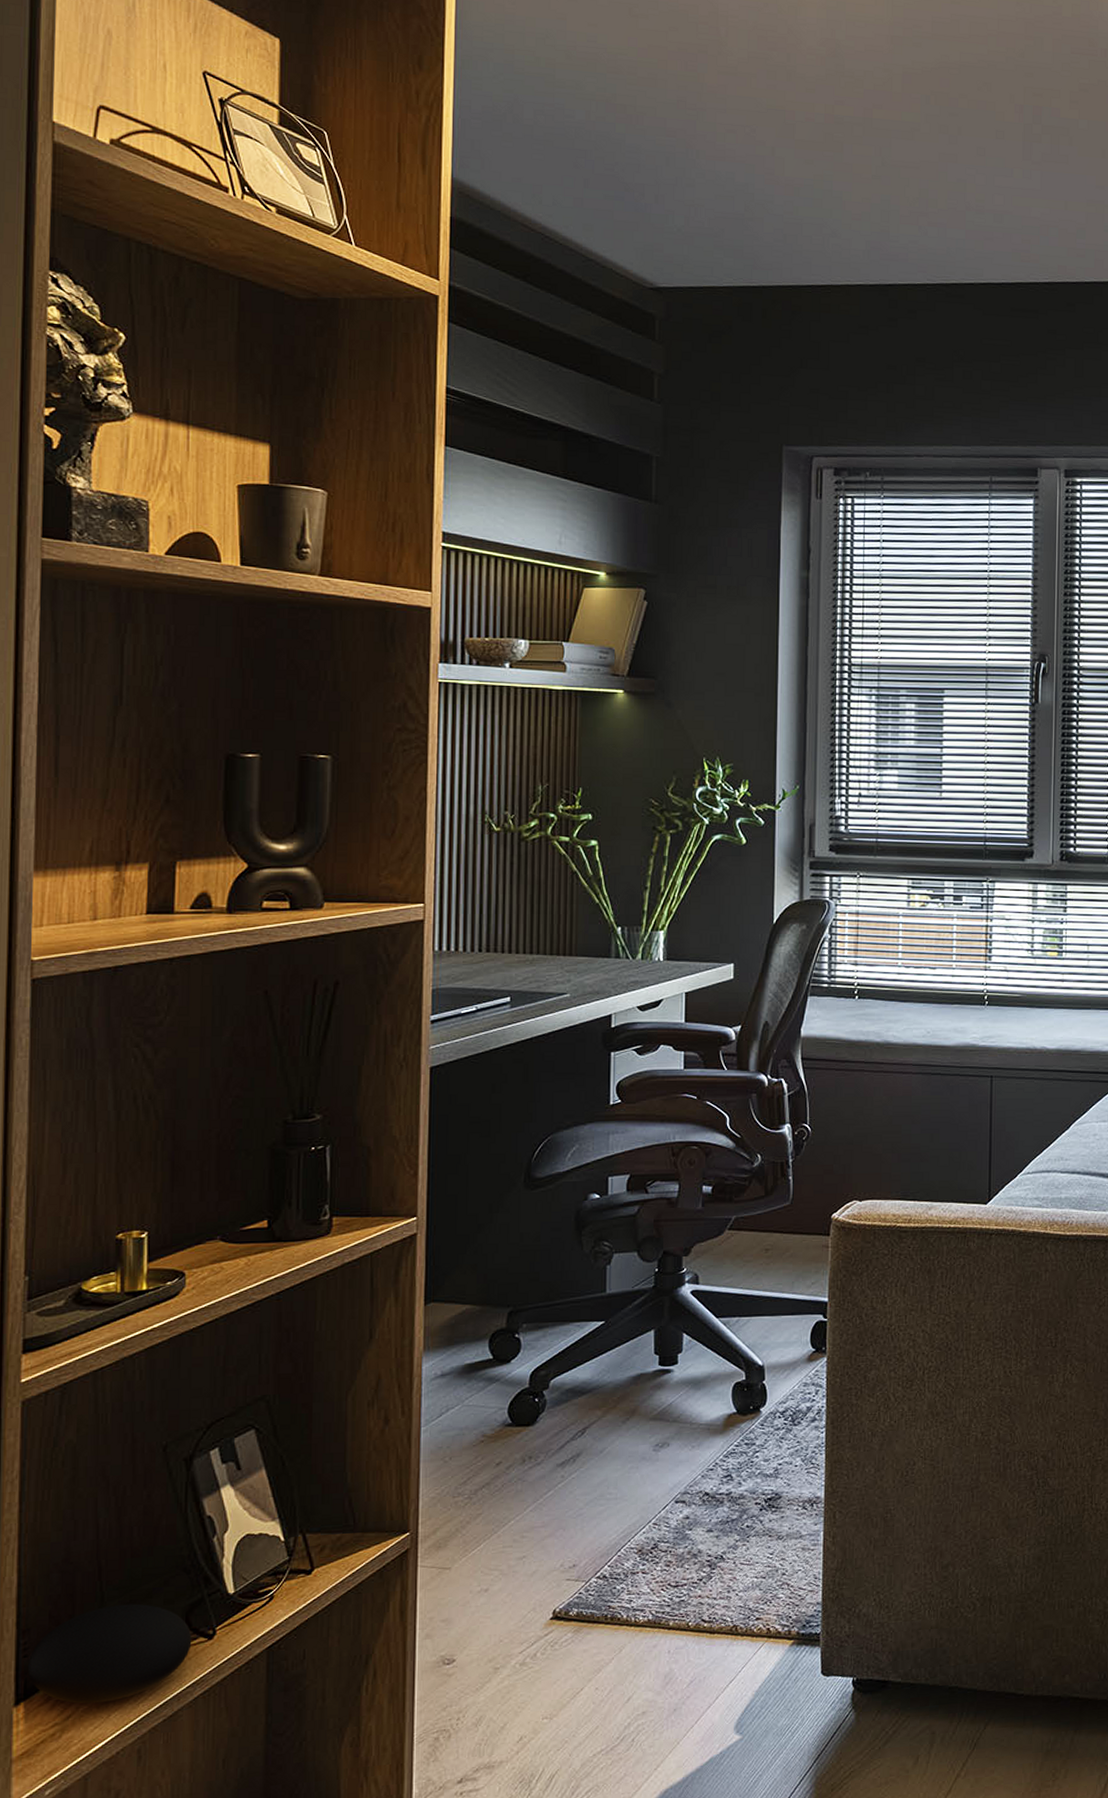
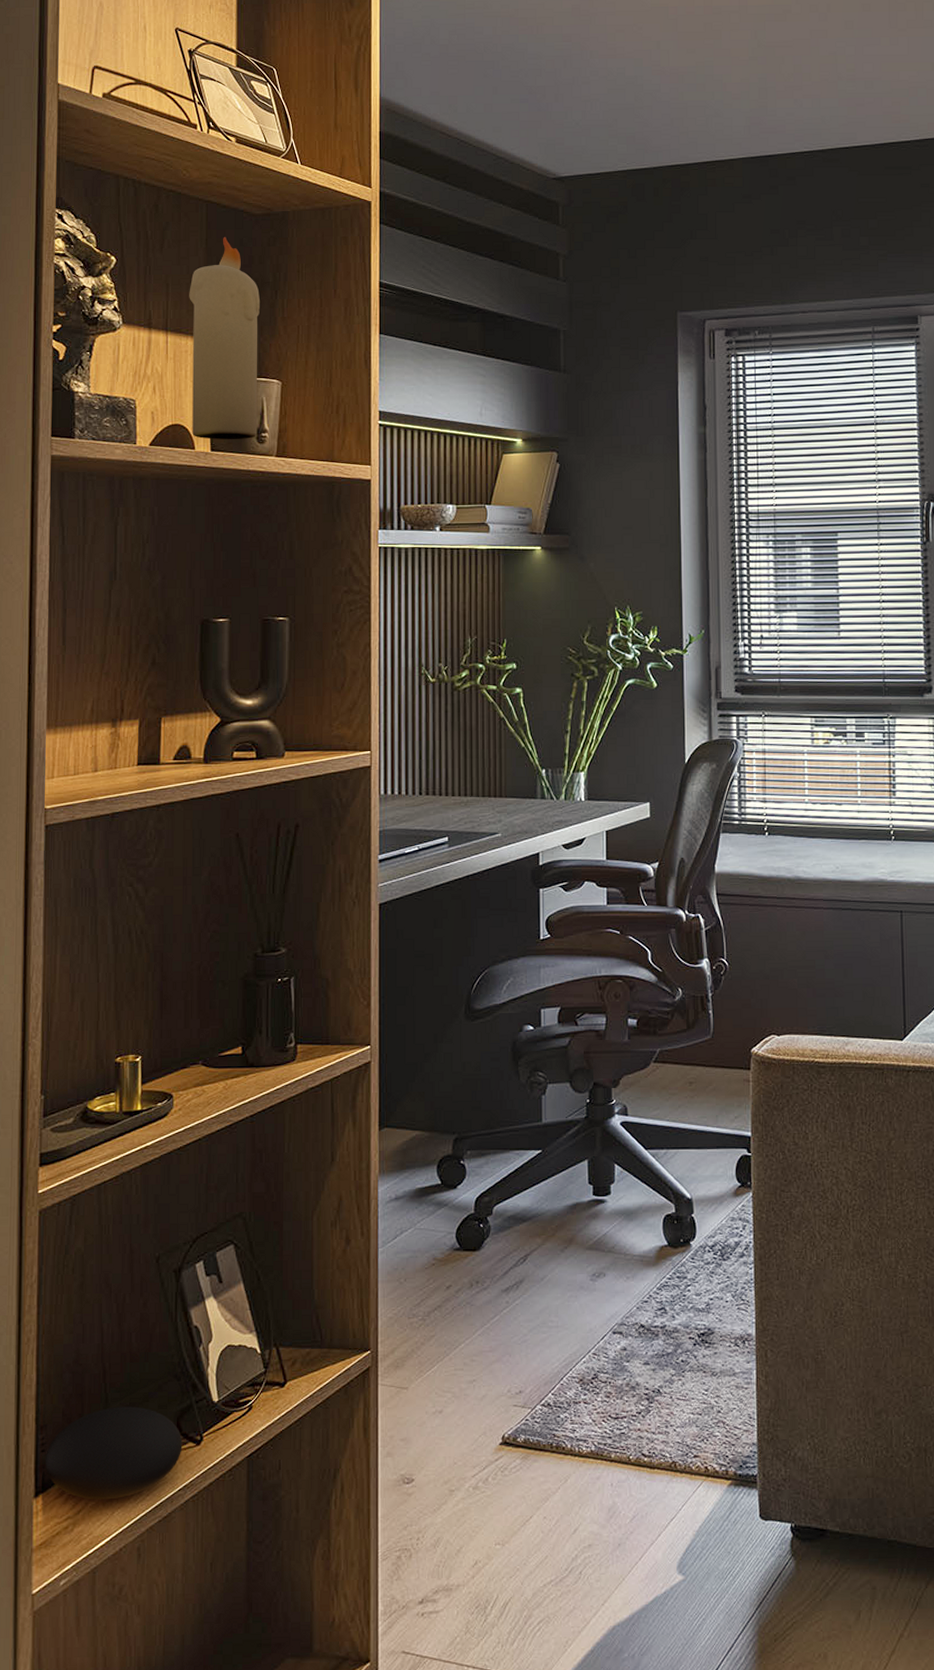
candle: none [216,321,304,554] -> present [189,236,261,440]

